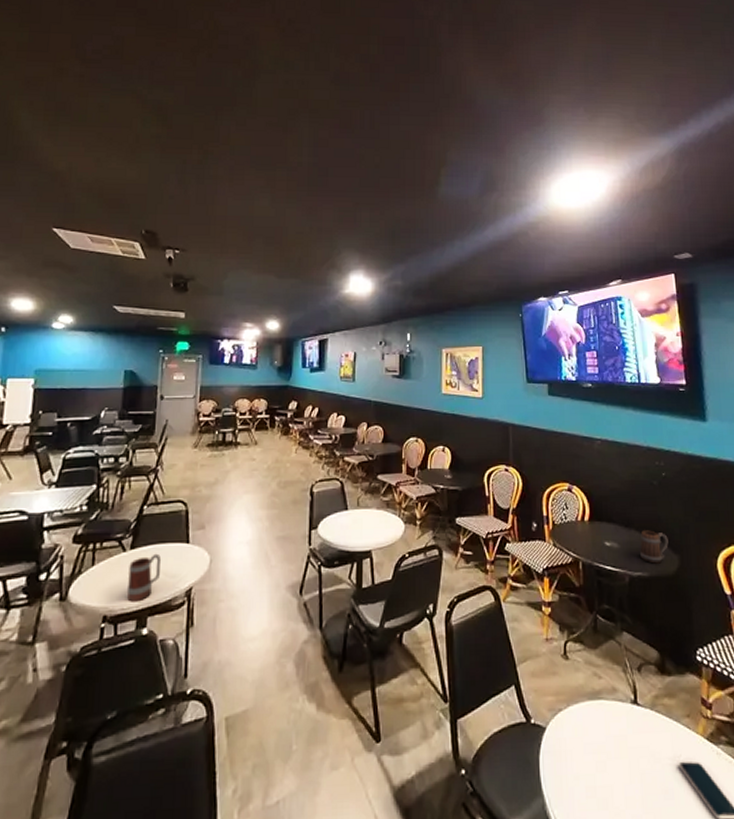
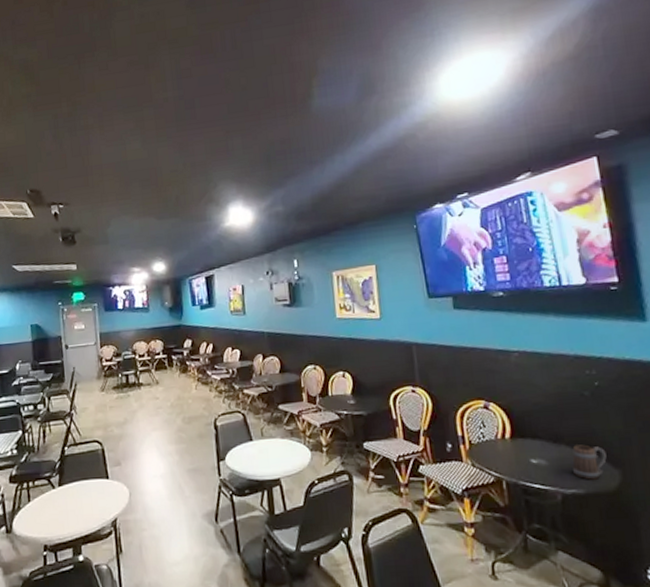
beer mug: present [126,553,162,602] -> none [59,489,87,533]

